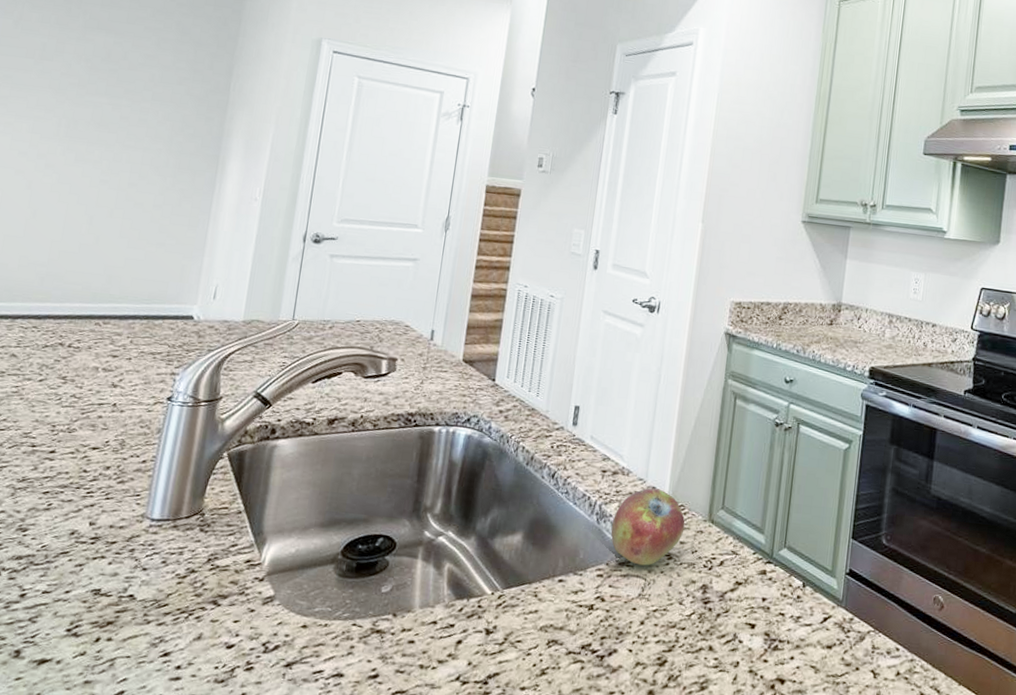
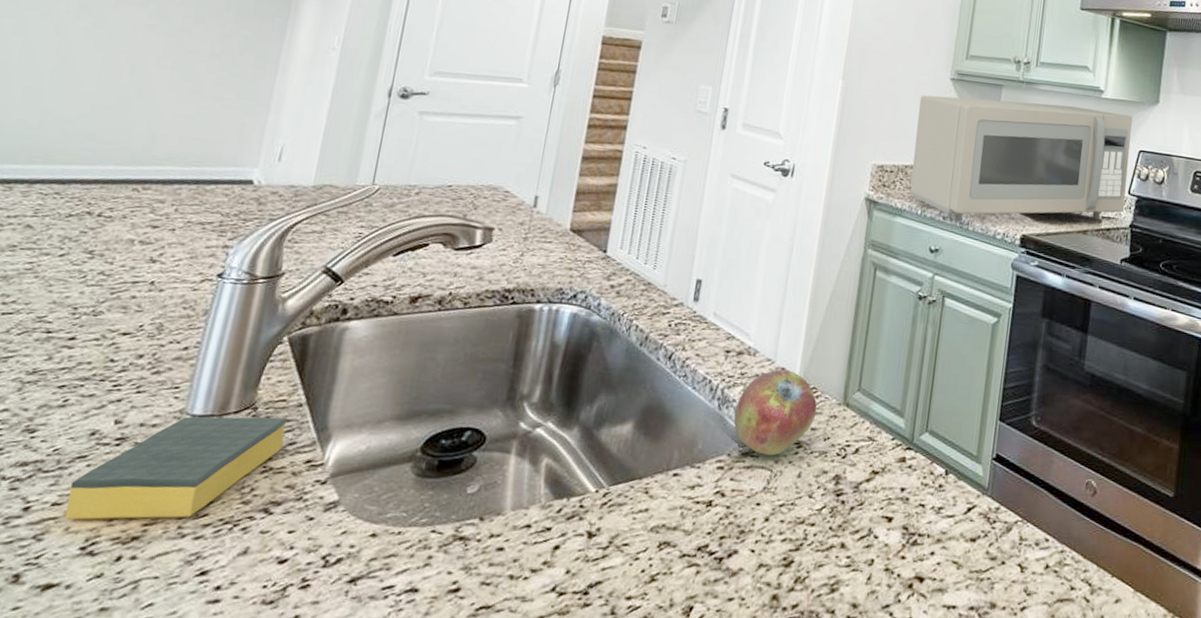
sponge: none [53,520,230,607] -> present [64,416,288,520]
microwave: none [765,236,974,355] -> present [909,95,1133,222]

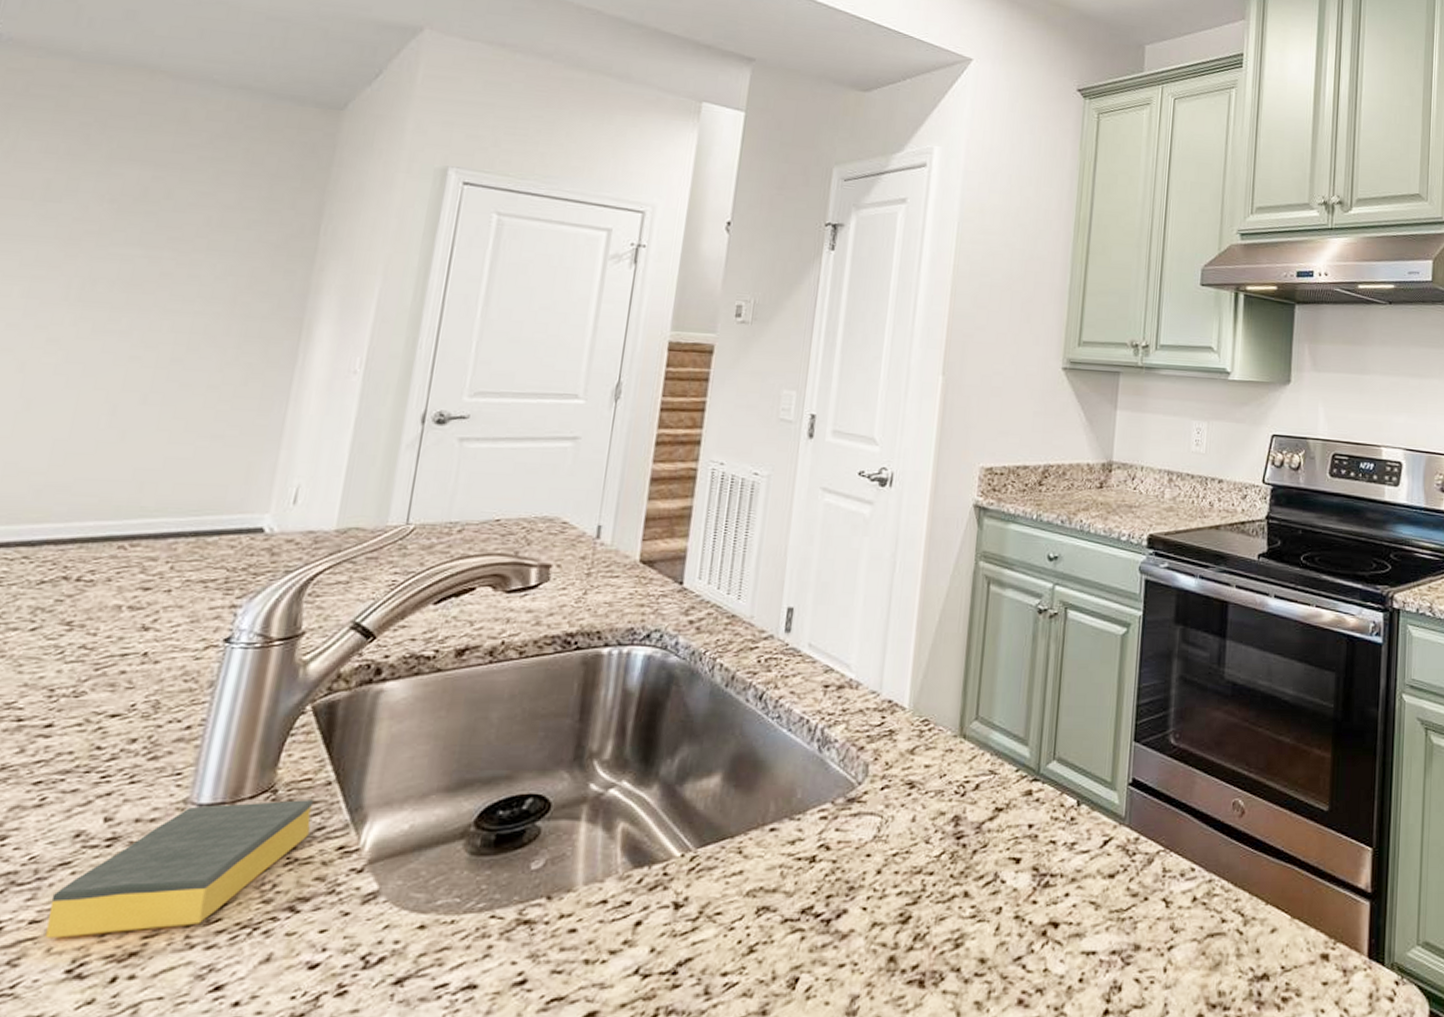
fruit: present [734,369,818,456] -> none [836,702,931,800]
microwave: present [909,95,1133,222] -> none [1022,387,1263,525]

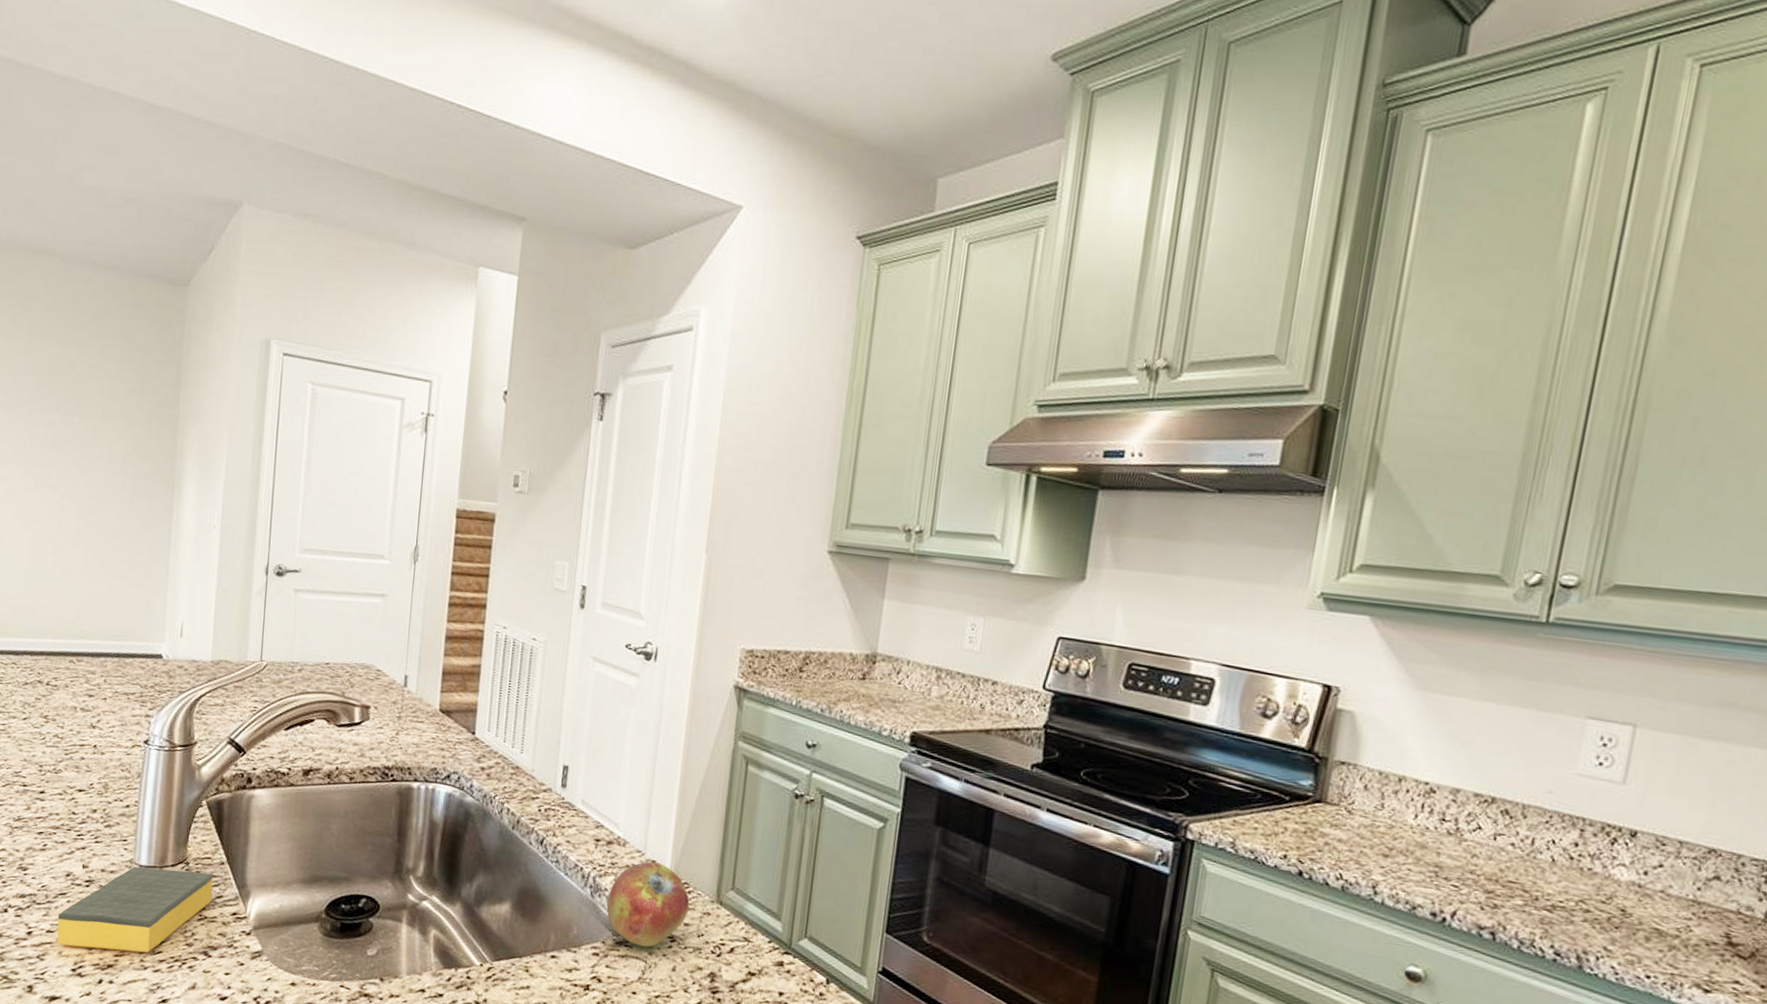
fruit: none [836,702,931,800] -> present [606,861,690,947]

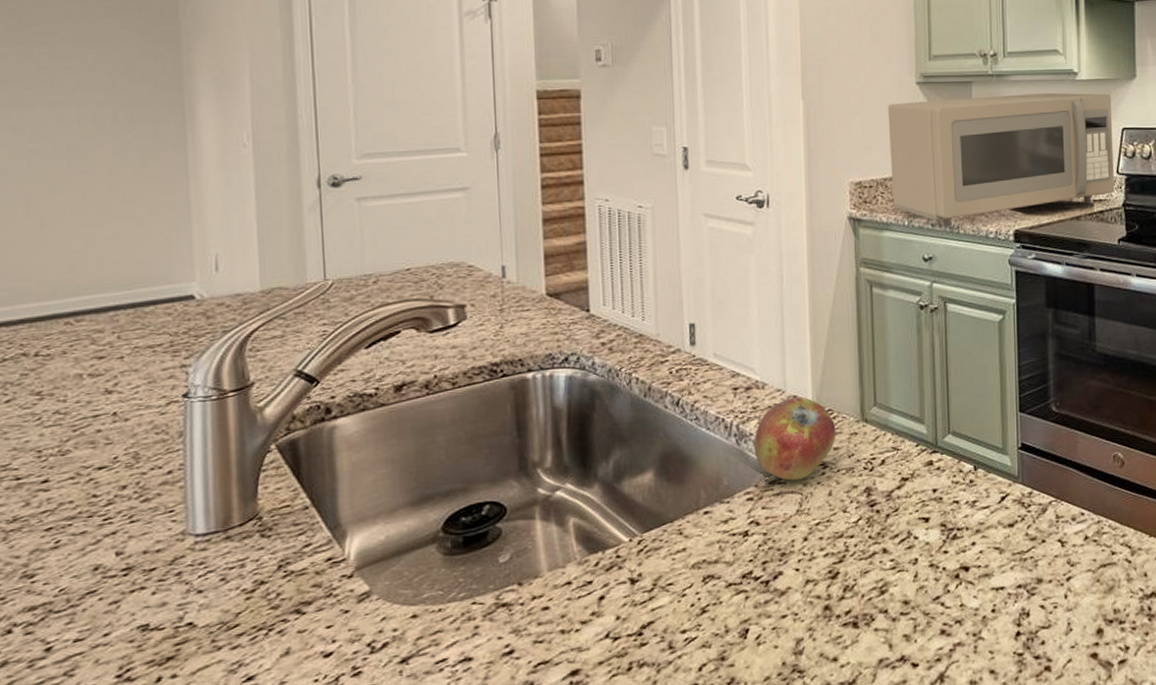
sponge: present [57,866,214,953] -> none [87,522,298,652]
microwave: none [782,570,1051,718] -> present [887,92,1115,227]

